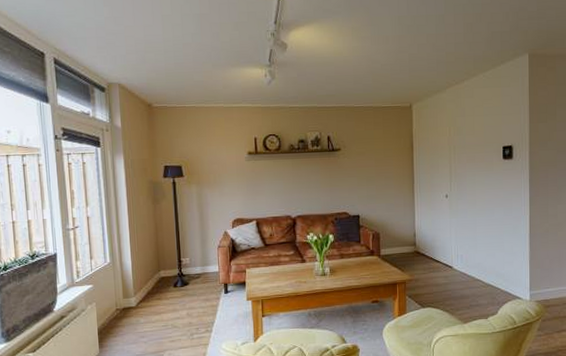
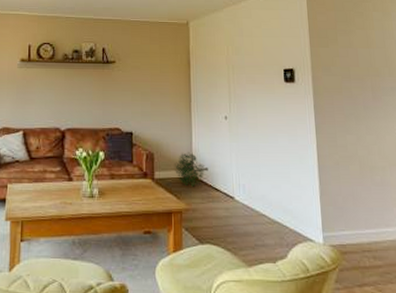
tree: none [398,230,430,260] -> present [174,152,208,187]

